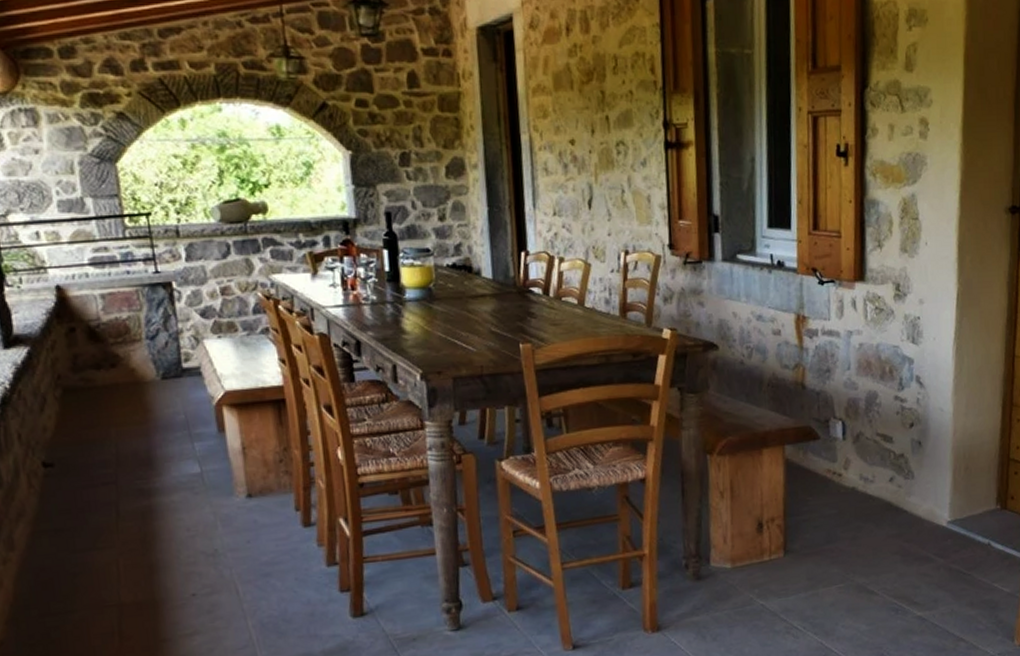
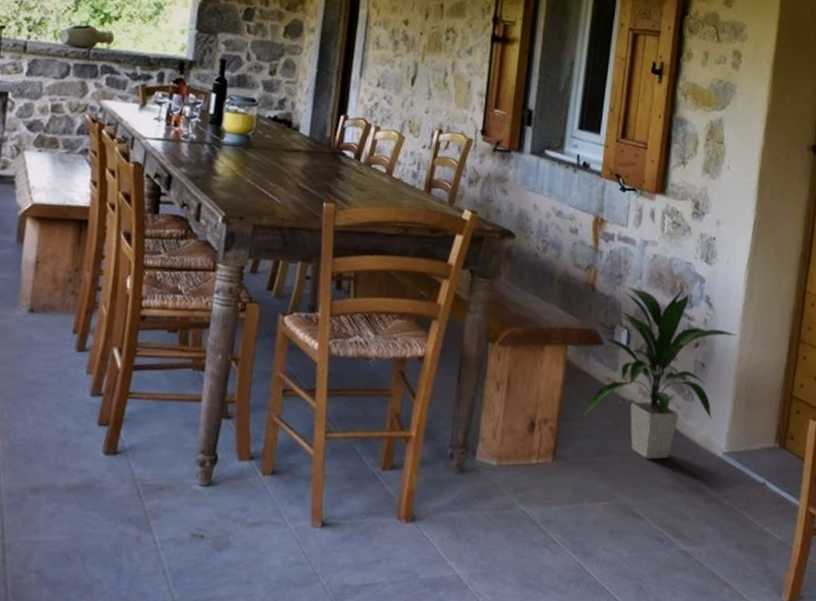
indoor plant: none [810,371,951,540] -> present [585,287,738,460]

